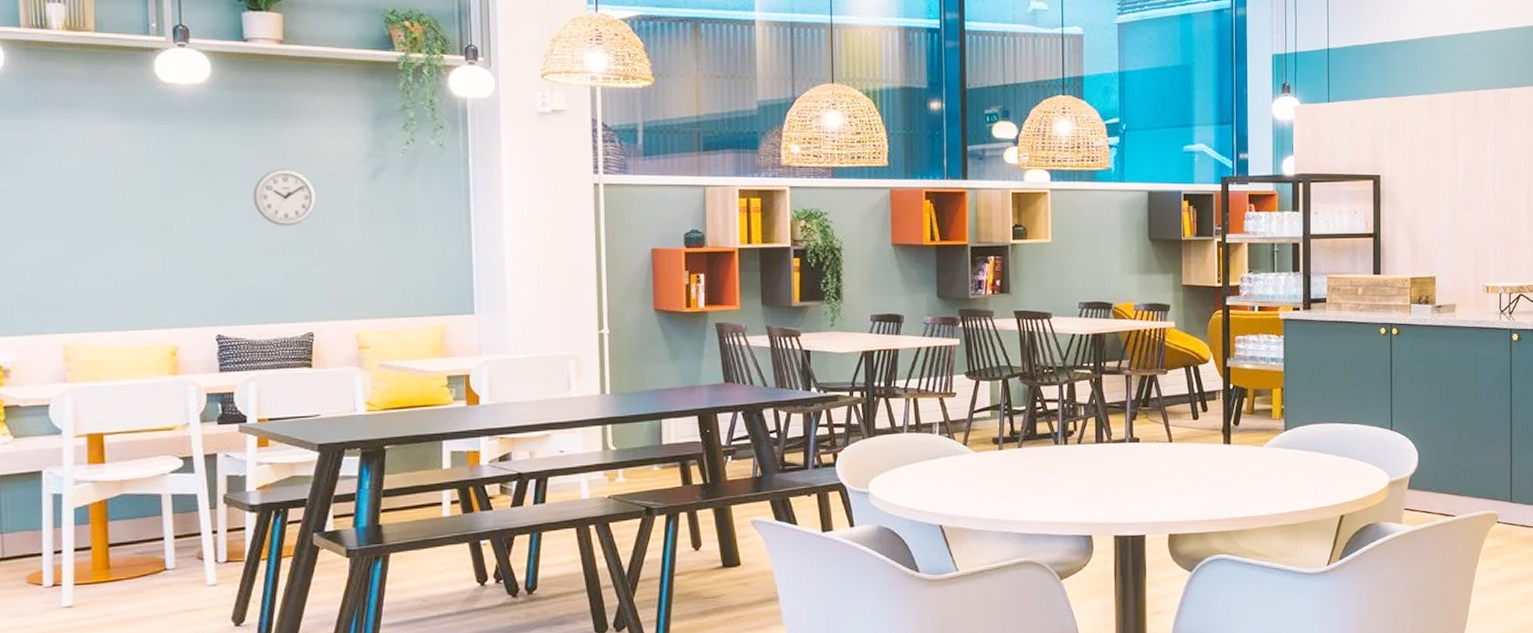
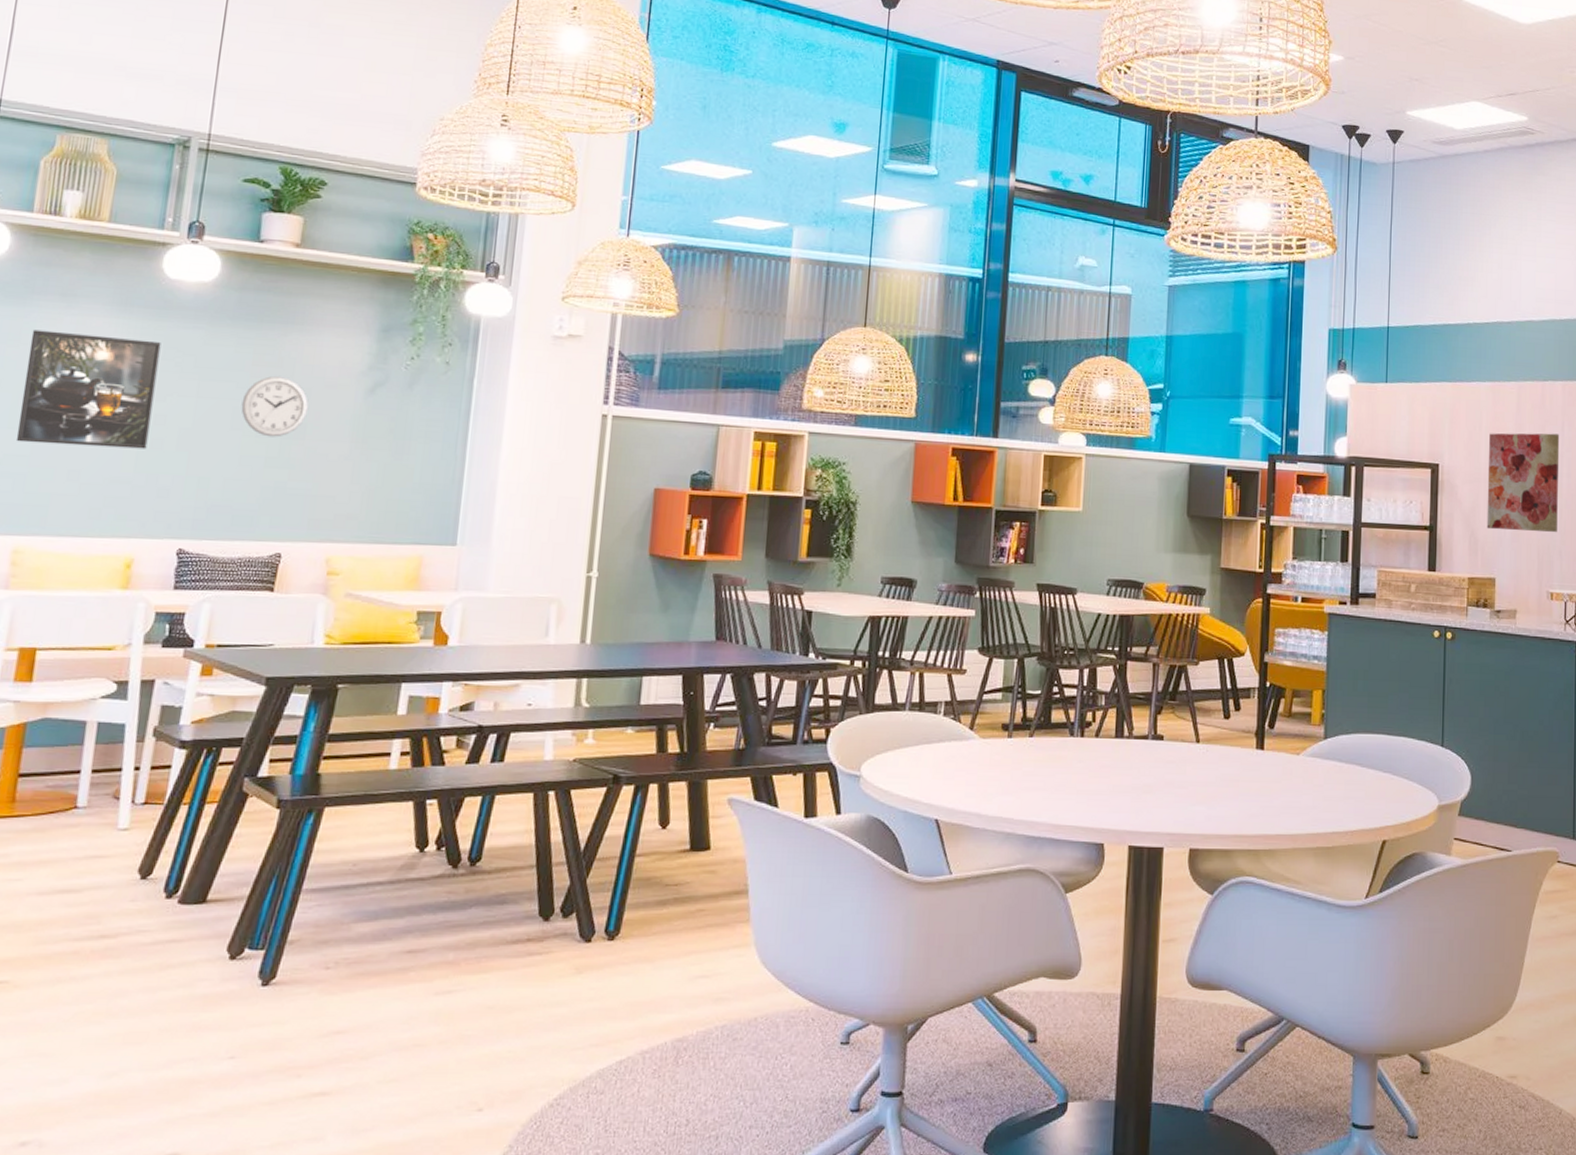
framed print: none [42,140,171,247] -> present [15,329,161,449]
wall art: none [1426,139,1493,233] -> present [1486,433,1560,533]

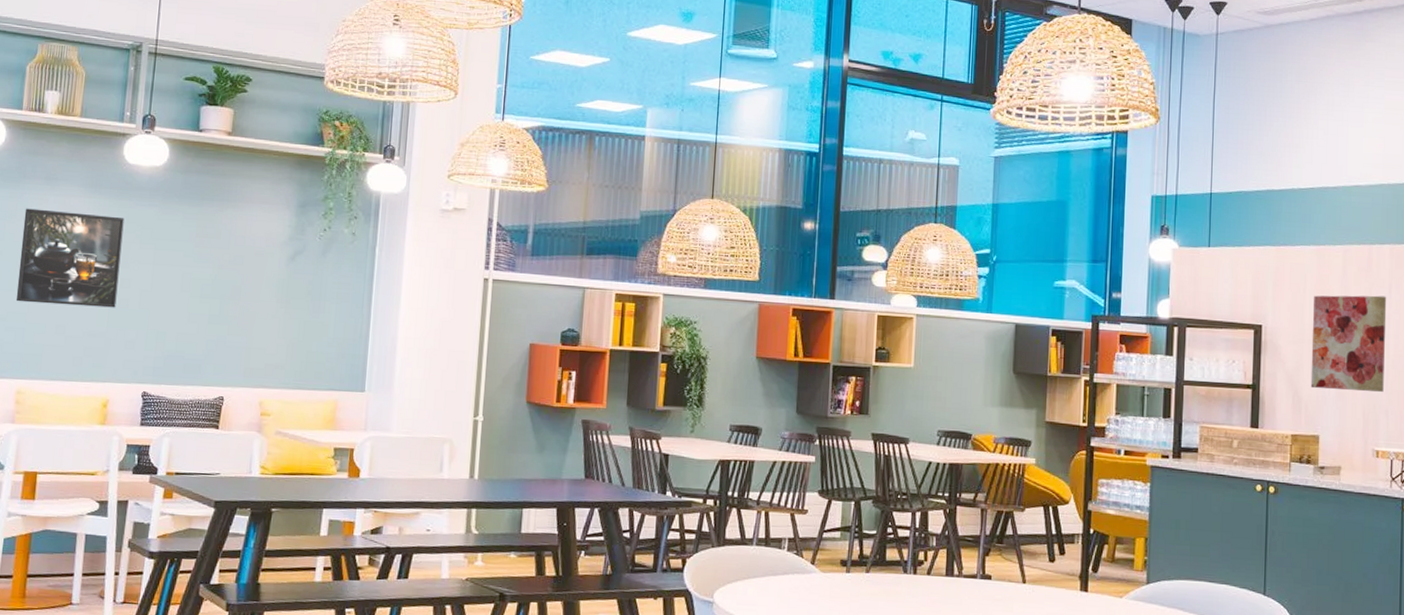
wall clock: present [241,375,309,437] -> none [188,245,243,298]

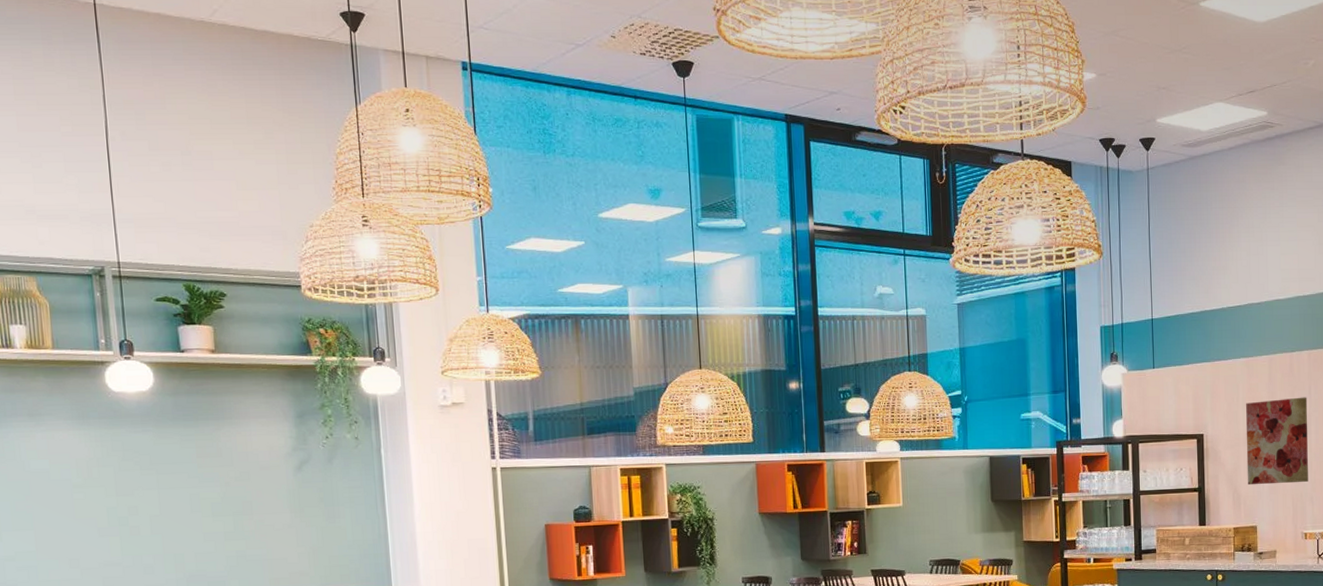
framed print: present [15,208,124,308] -> none [12,446,127,541]

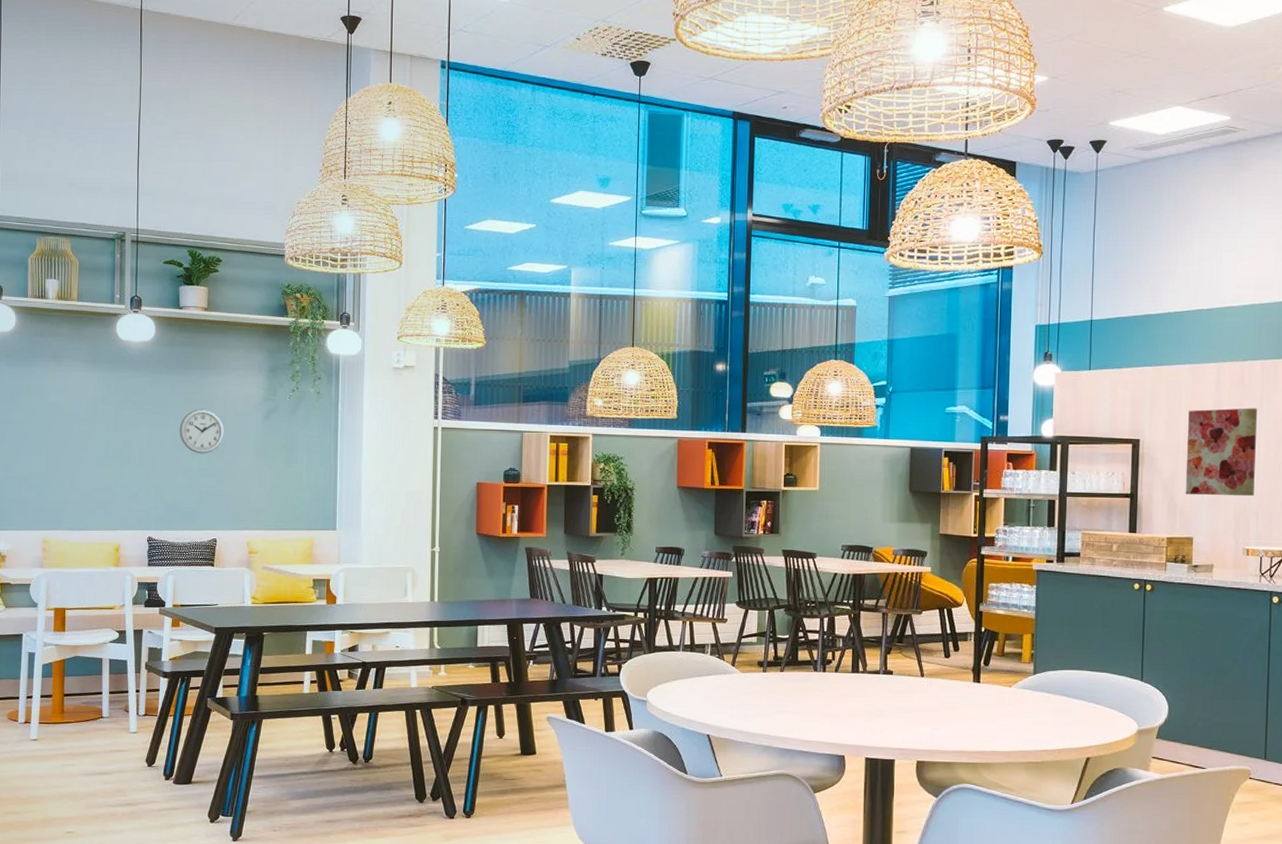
wall clock: none [195,464,251,515] -> present [179,408,225,454]

